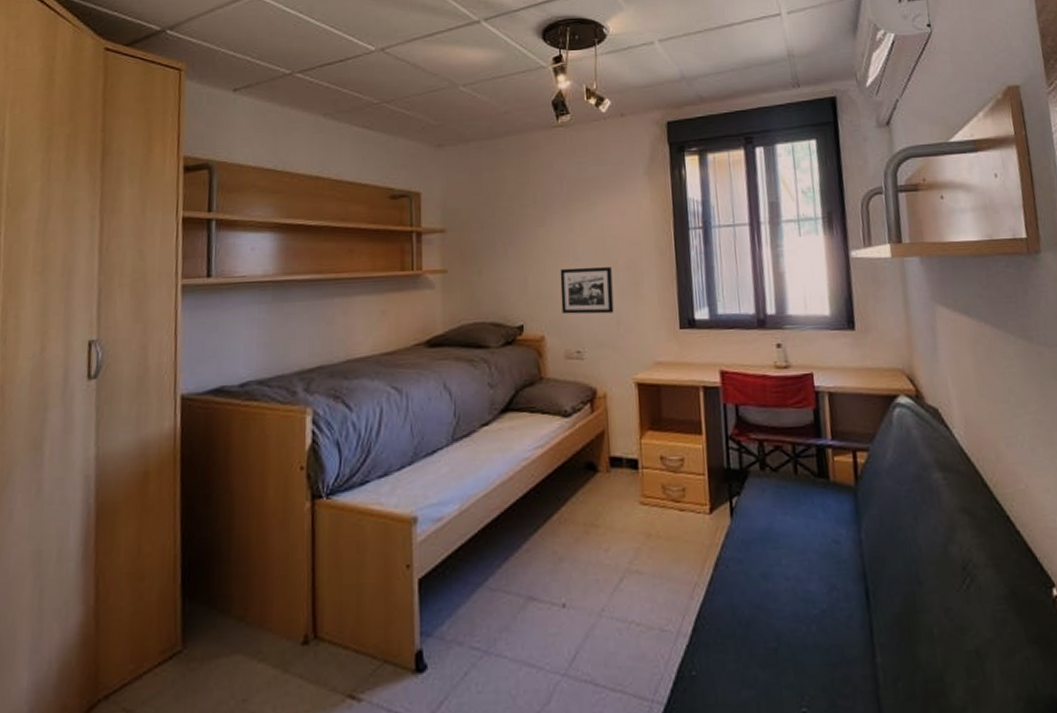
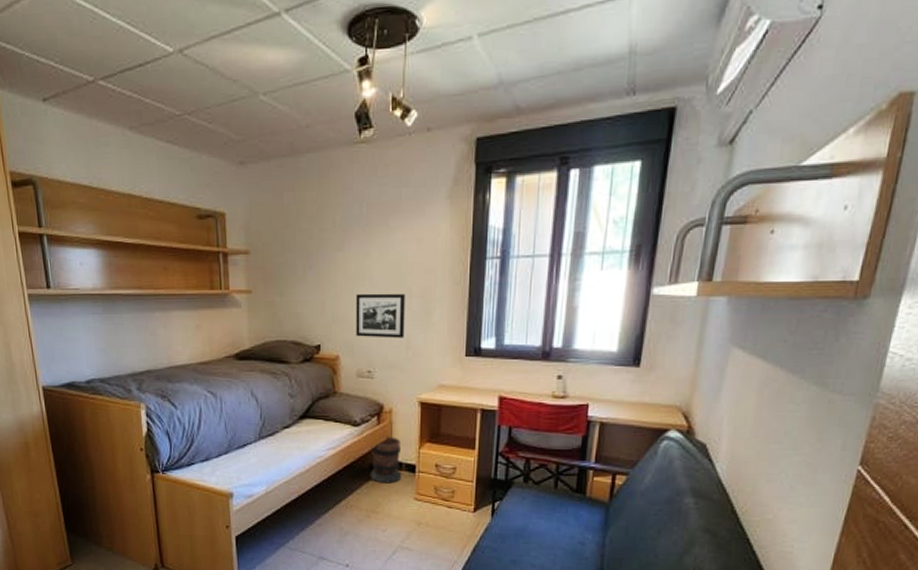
wooden barrel: none [585,426,623,487] -> present [370,436,402,483]

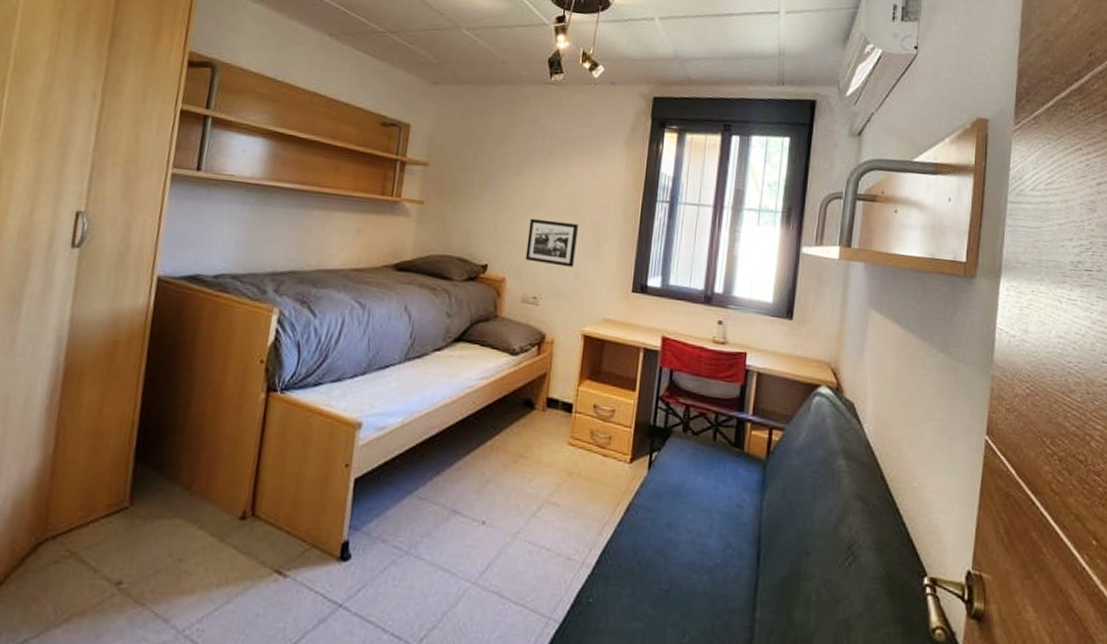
wooden barrel: present [370,436,402,483] -> none [522,369,560,424]

